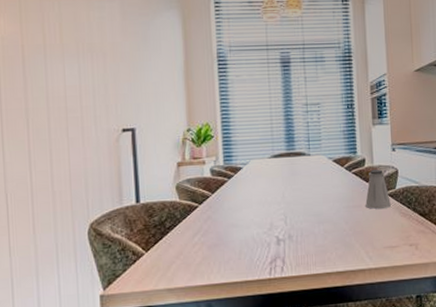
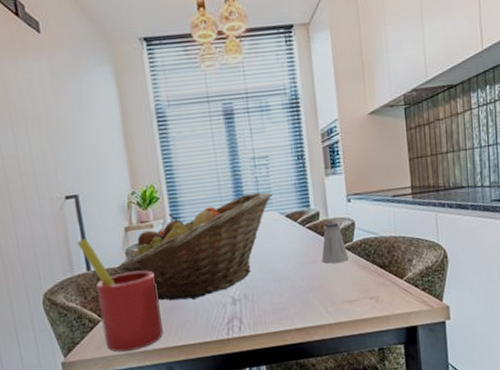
straw: none [129,170,206,287] -> present [77,237,163,352]
fruit basket: none [166,136,322,238] -> present [116,192,273,301]

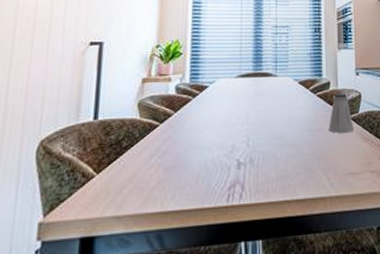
straw: present [77,237,163,352] -> none [91,85,163,214]
fruit basket: present [116,192,273,301] -> none [125,58,289,160]

